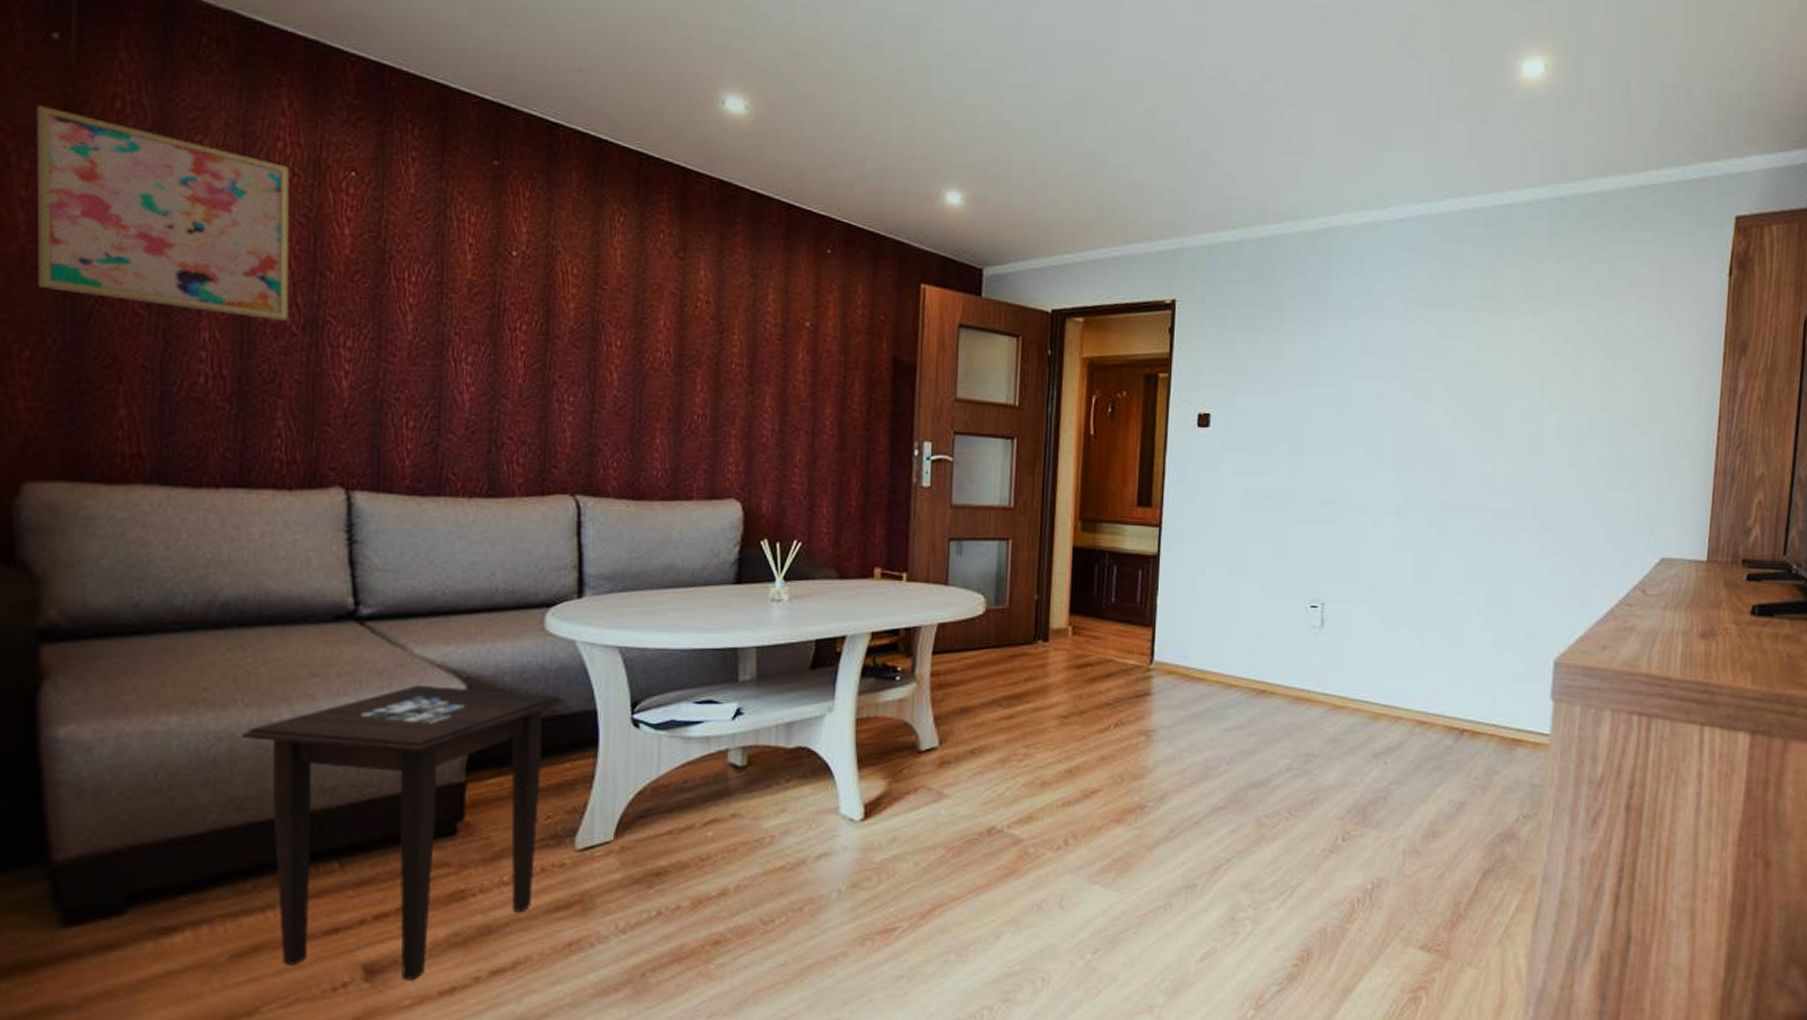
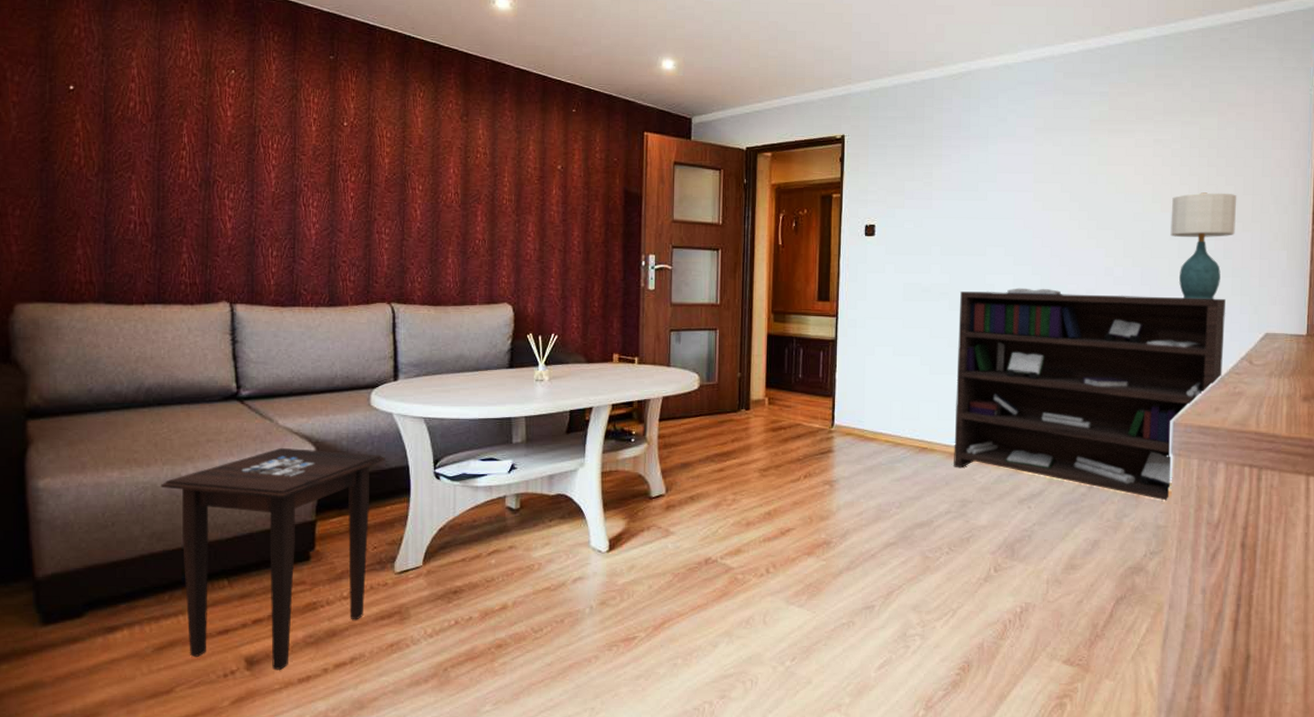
wall art: present [37,104,289,322] -> none [24,35,190,182]
bookshelf: none [1297,496,1618,755] -> present [954,288,1225,501]
table lamp: none [1559,388,1636,516] -> present [1170,192,1237,299]

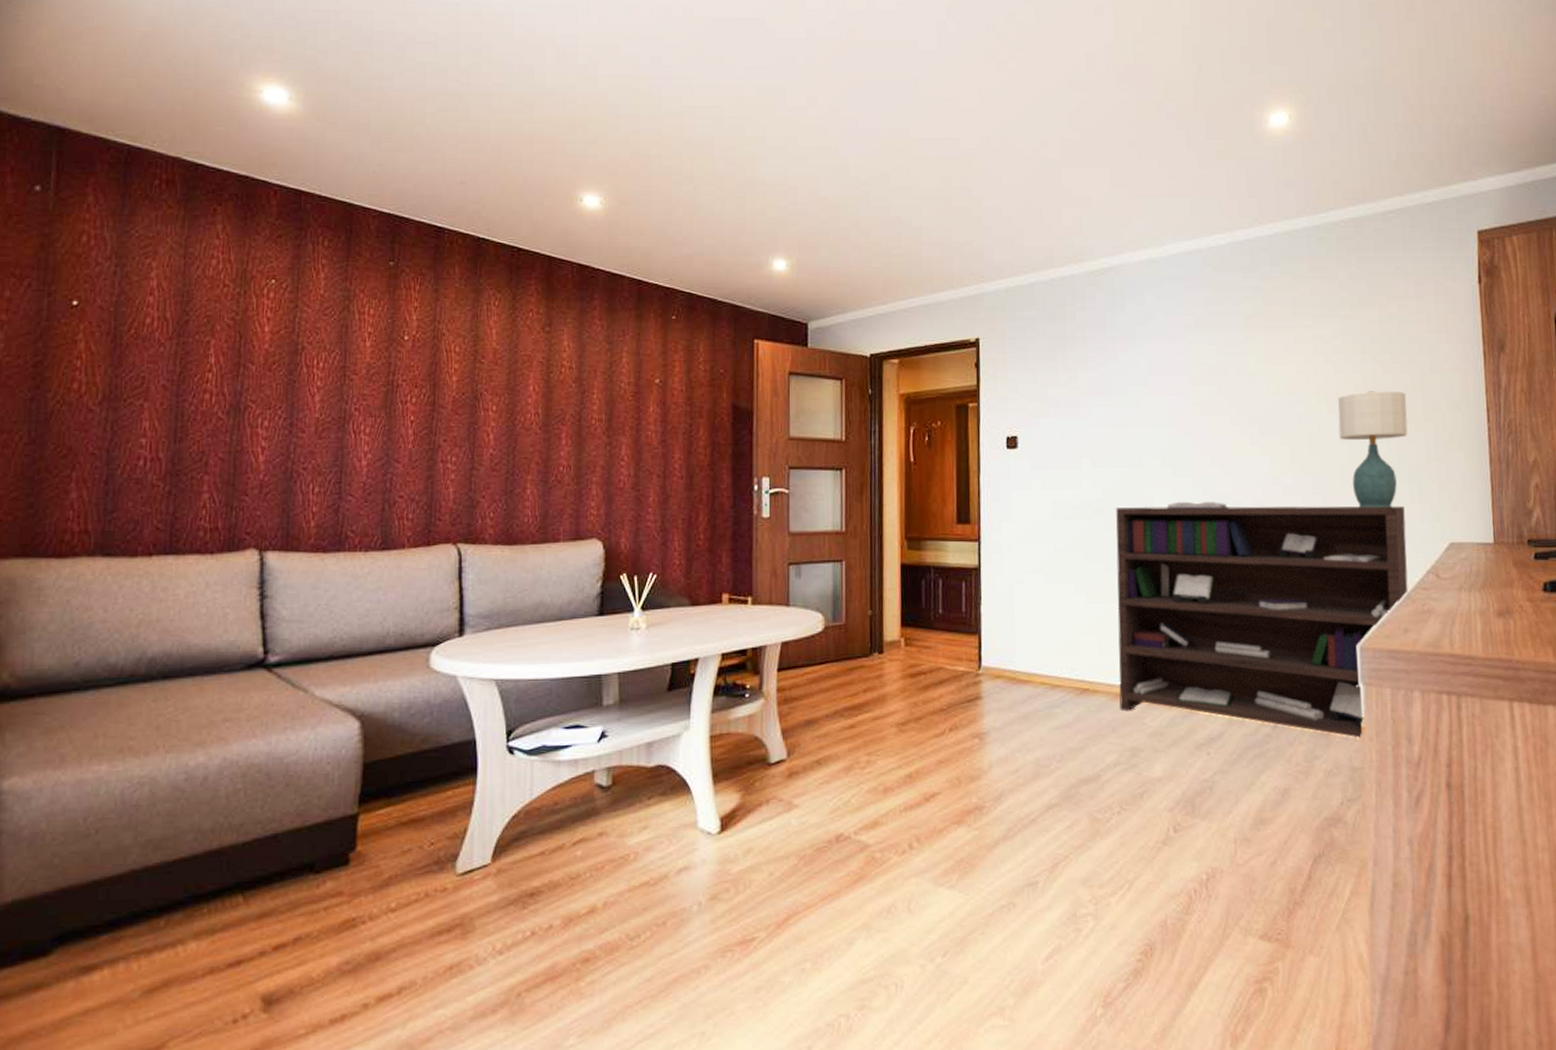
side table: present [160,447,385,670] -> none [161,724,447,1009]

